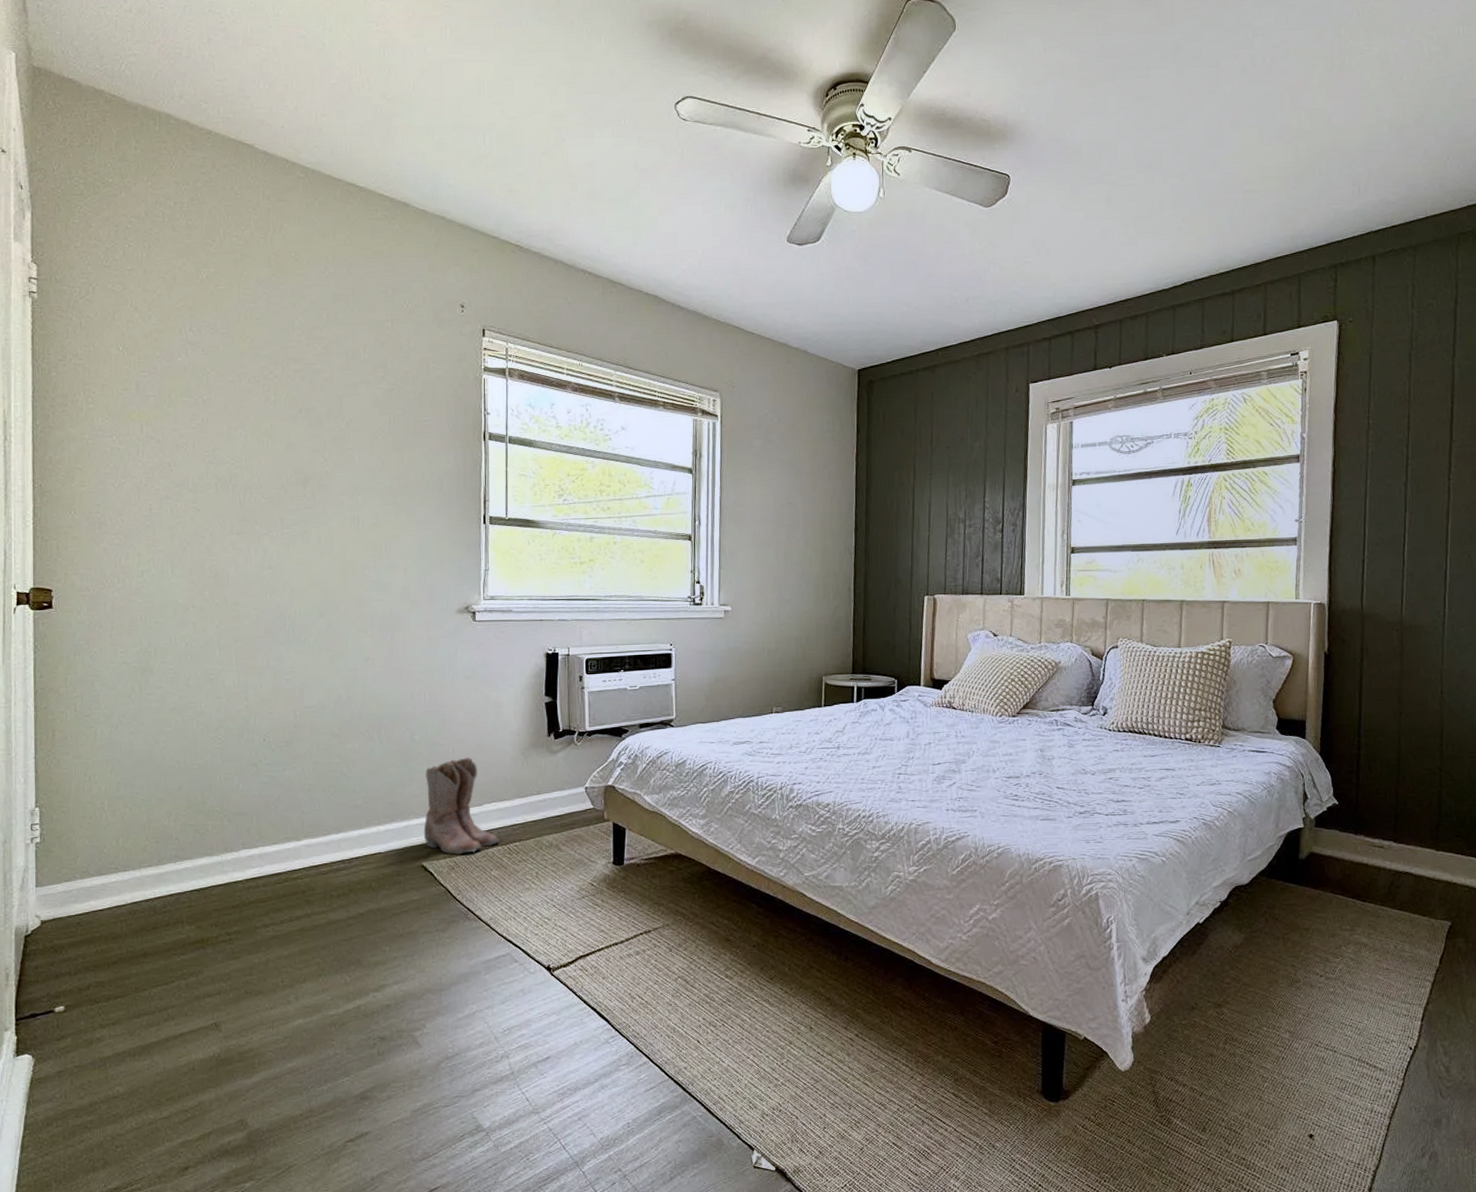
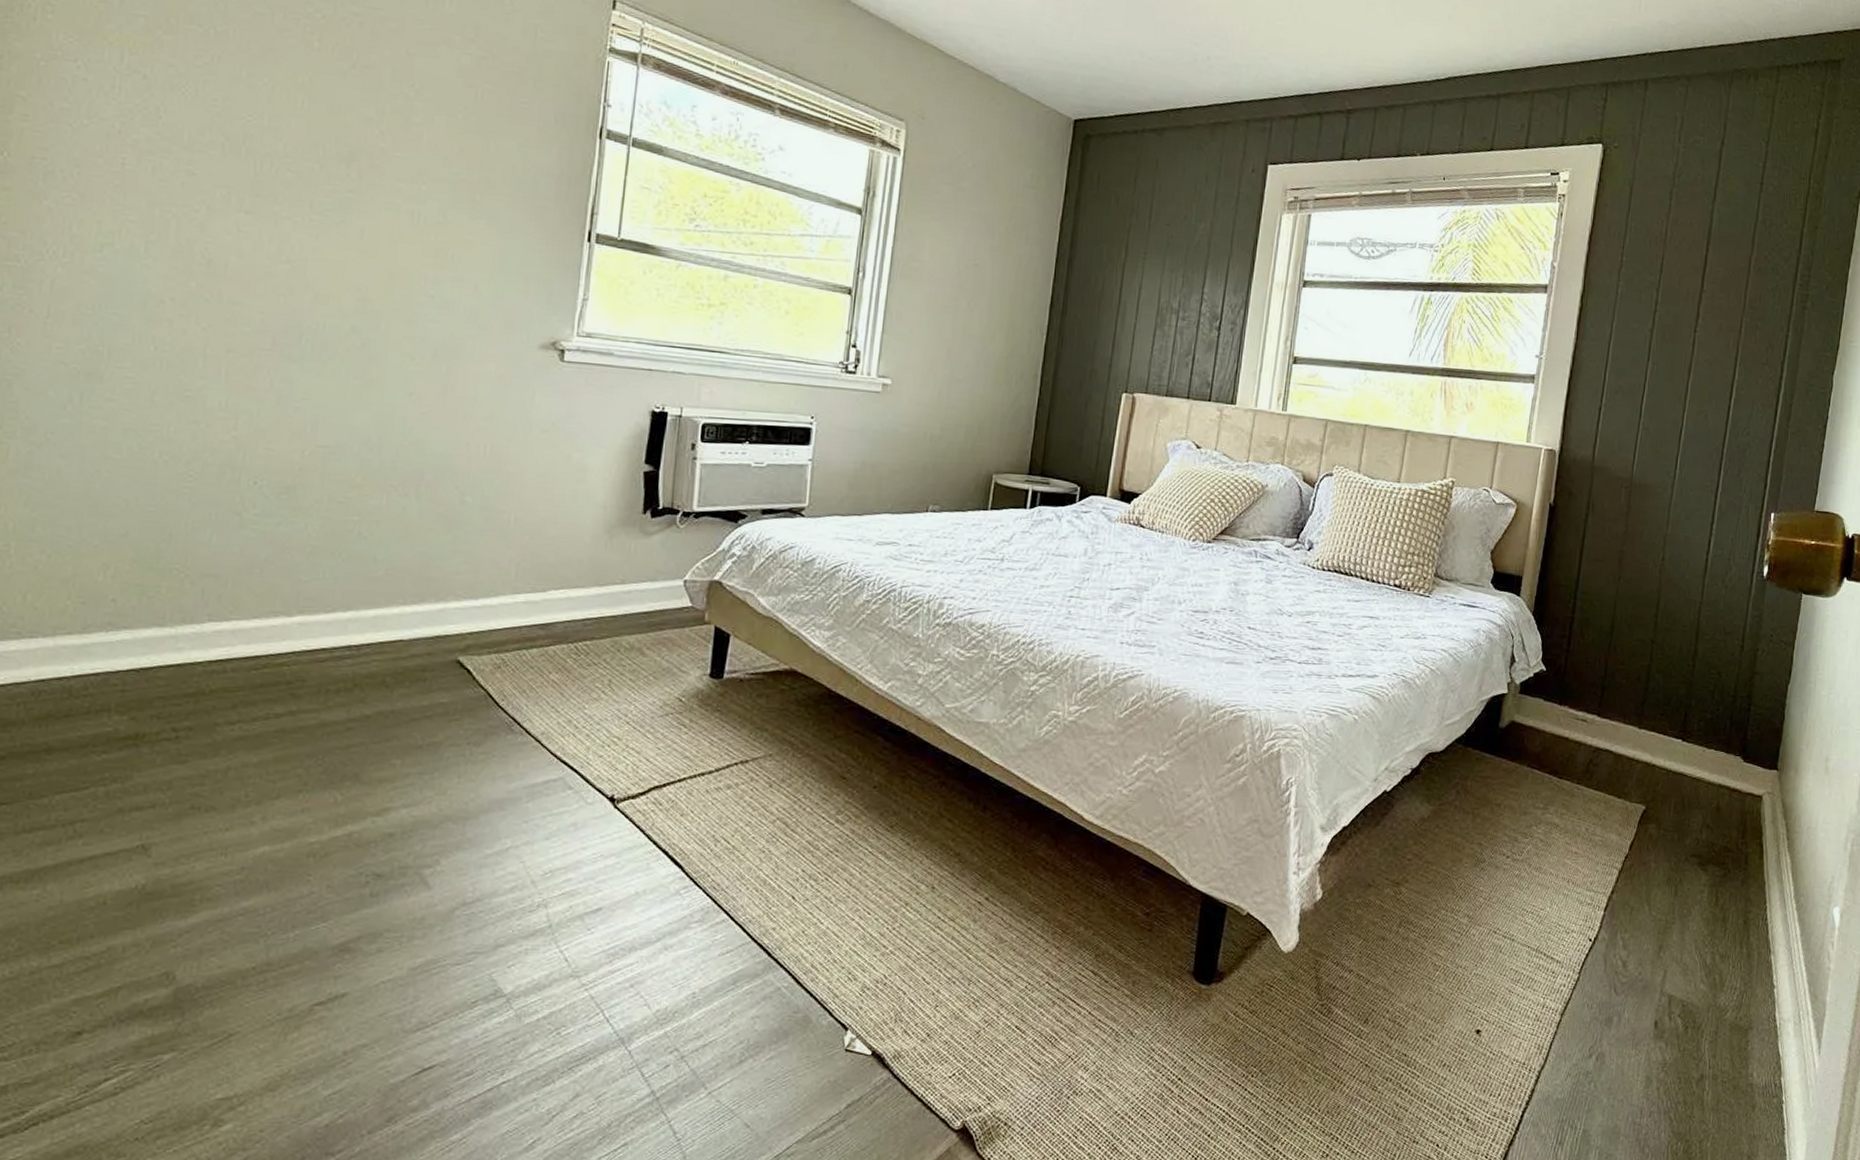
boots: present [423,757,500,855] -> none [464,530,566,650]

